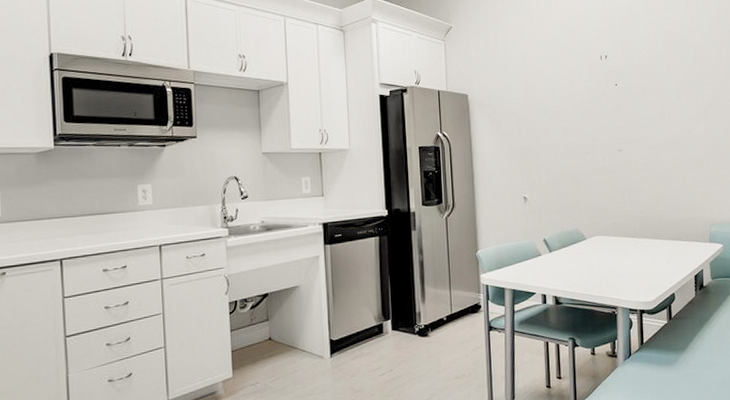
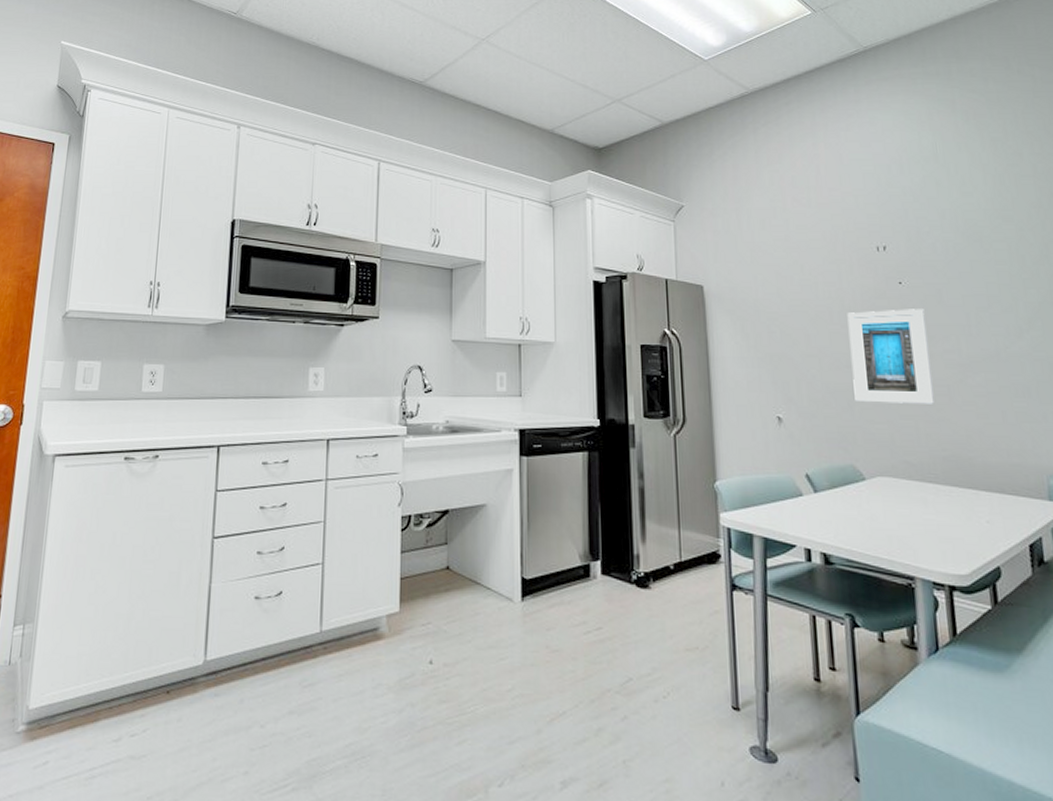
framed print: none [577,105,637,181] -> present [847,309,935,404]

